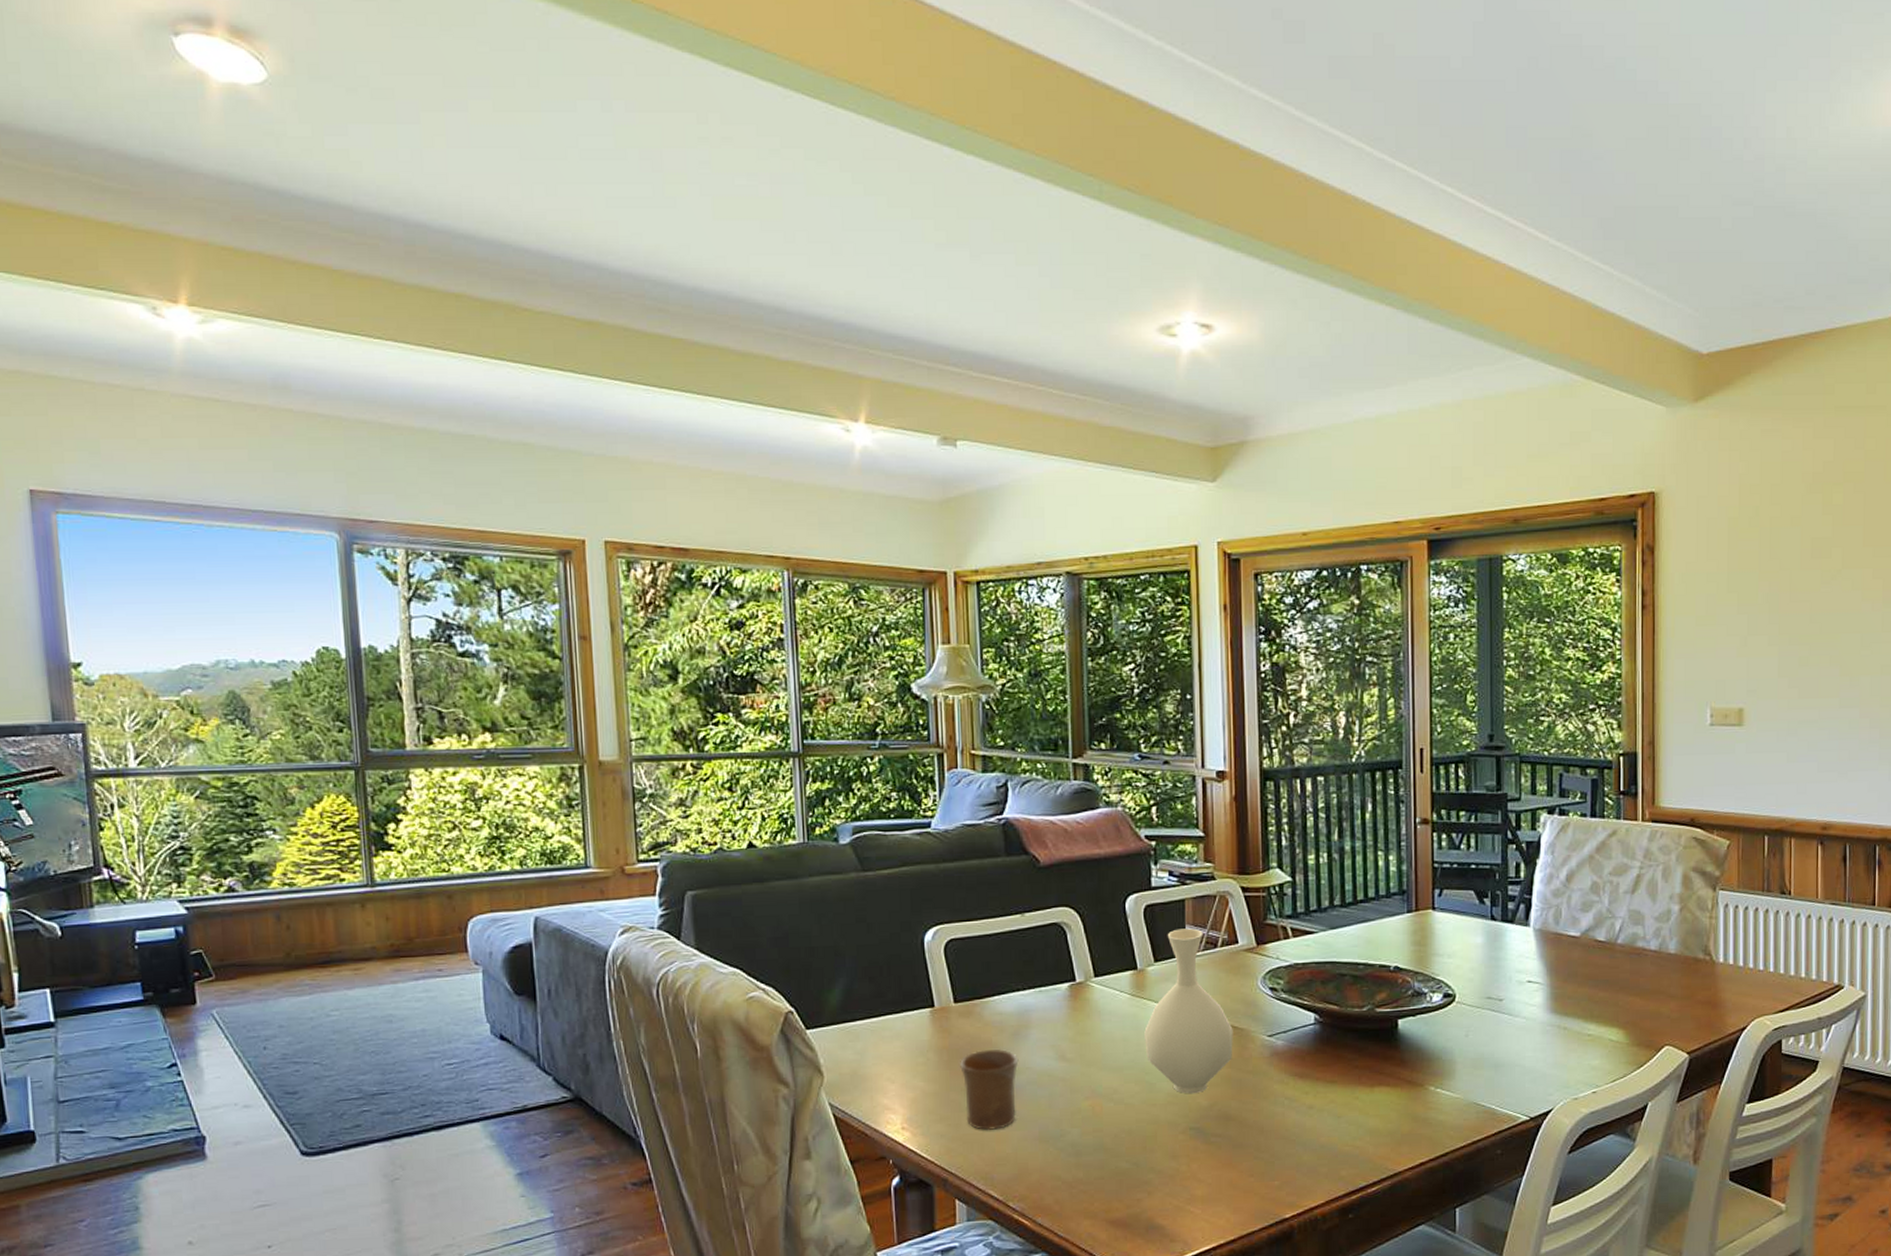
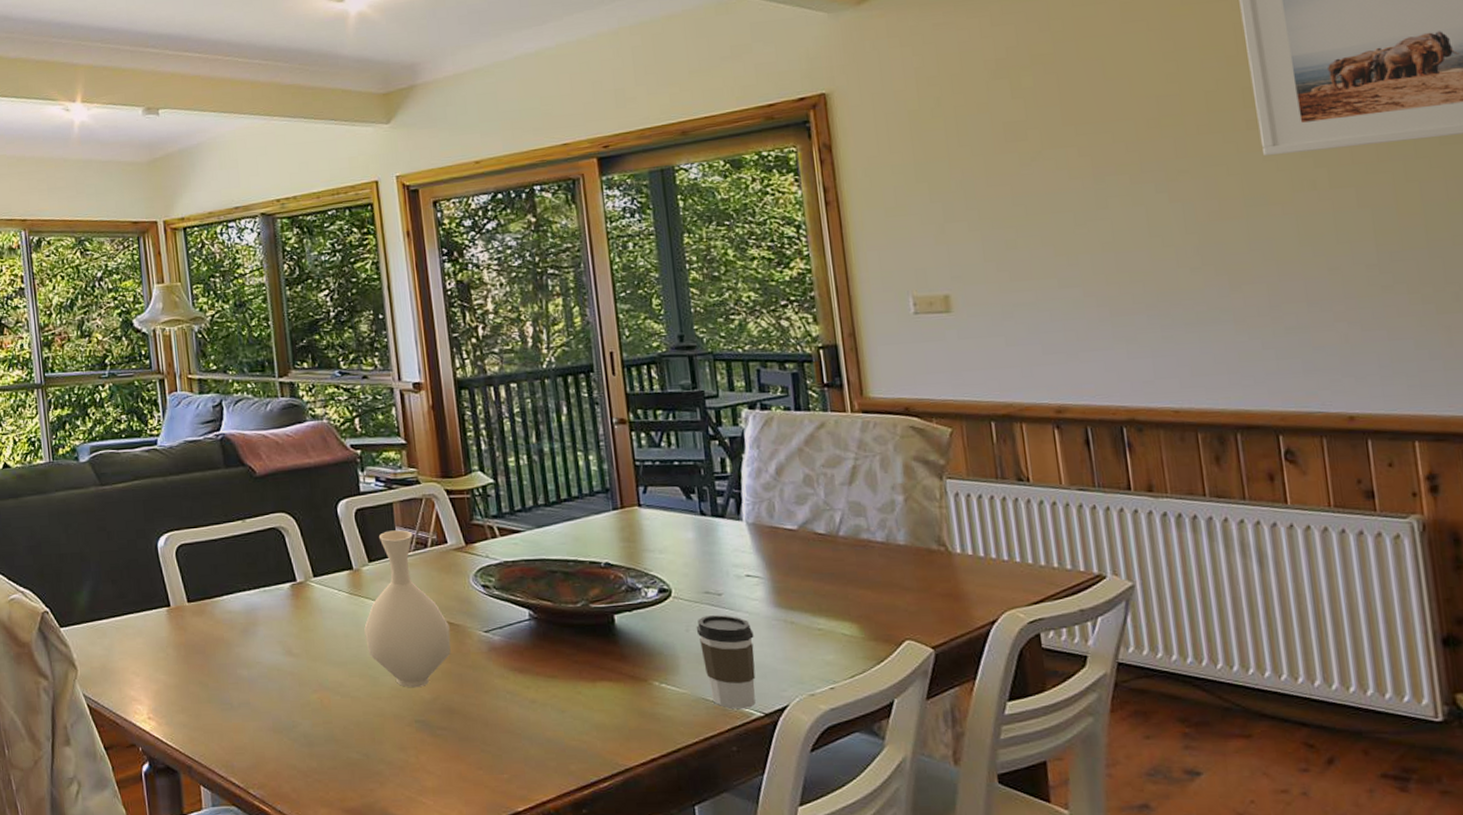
mug: present [960,1049,1019,1130] -> none [196,645,251,721]
coffee cup: none [1475,1020,1528,1113] -> present [696,615,756,709]

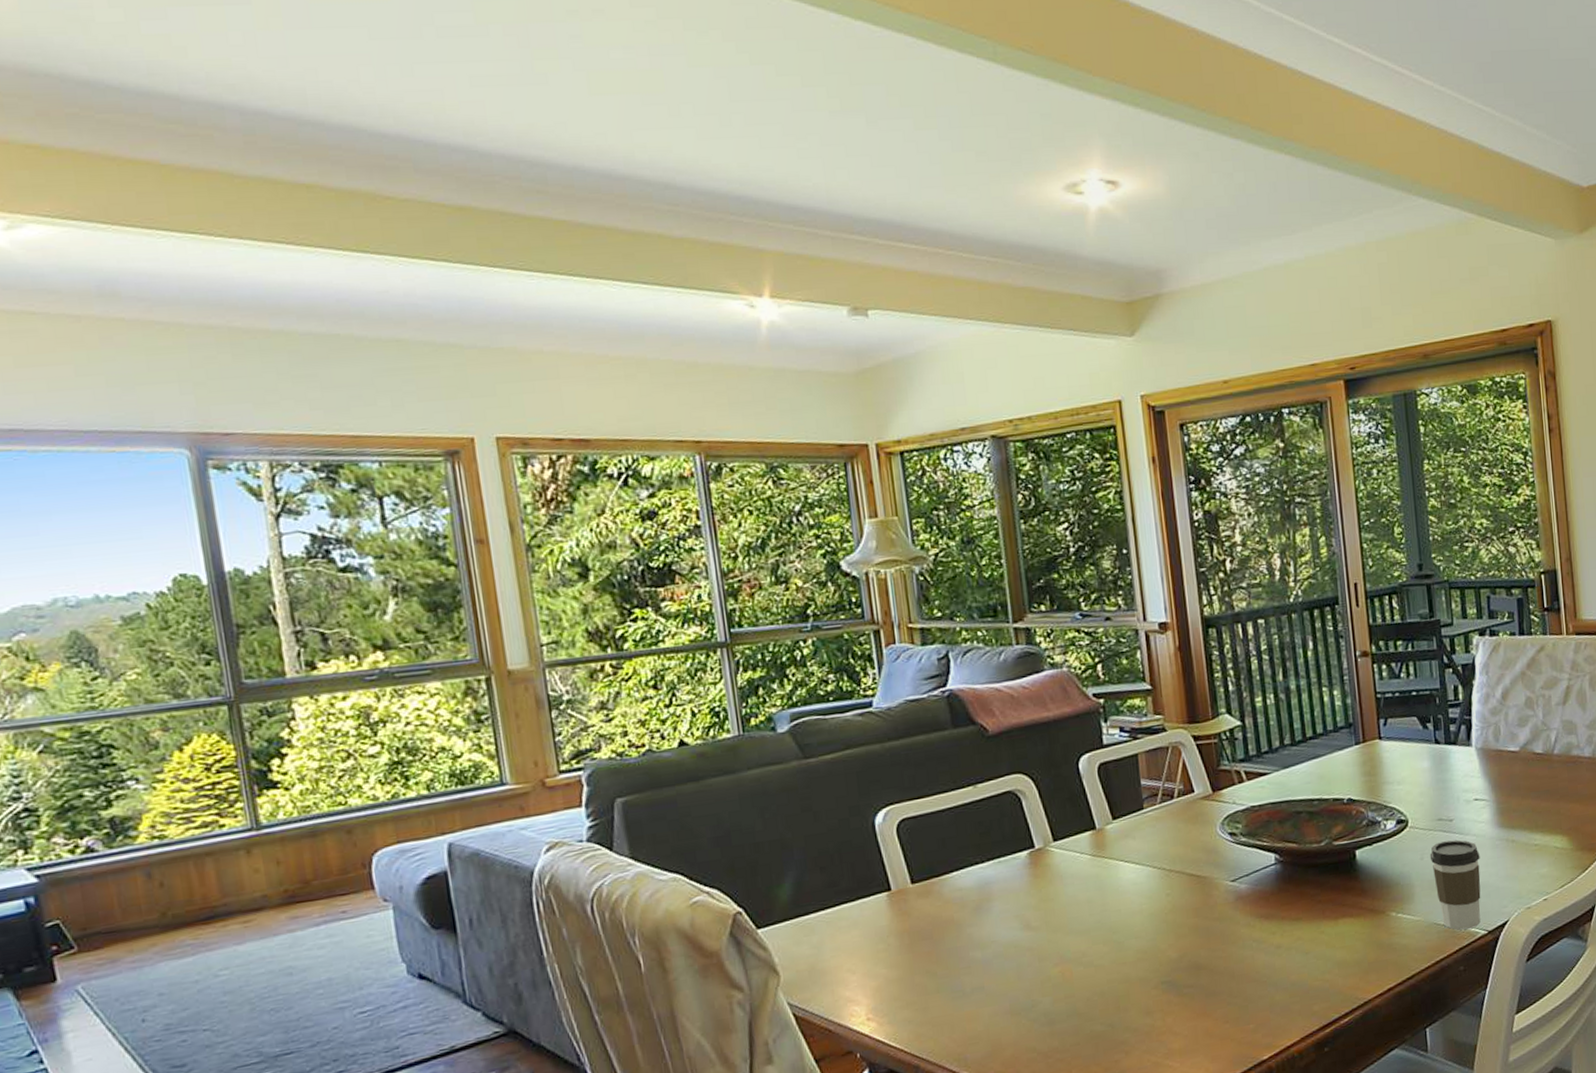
vase: present [364,530,451,688] -> none [1108,782,1198,948]

